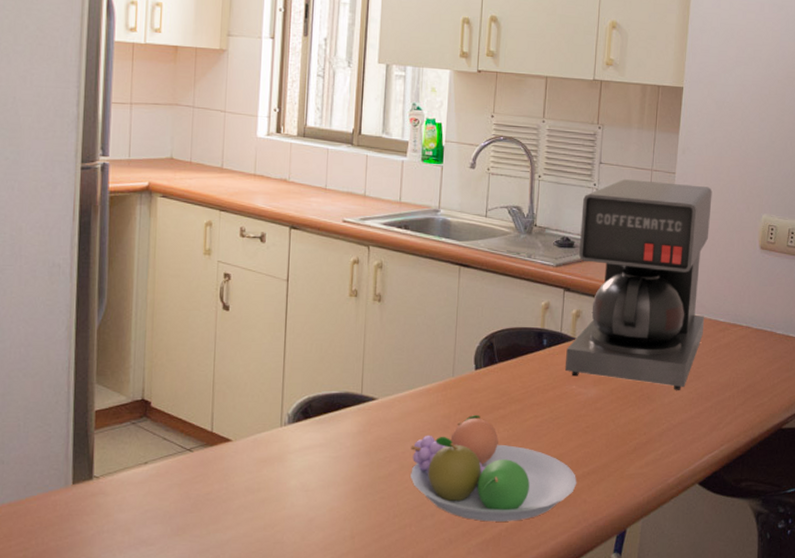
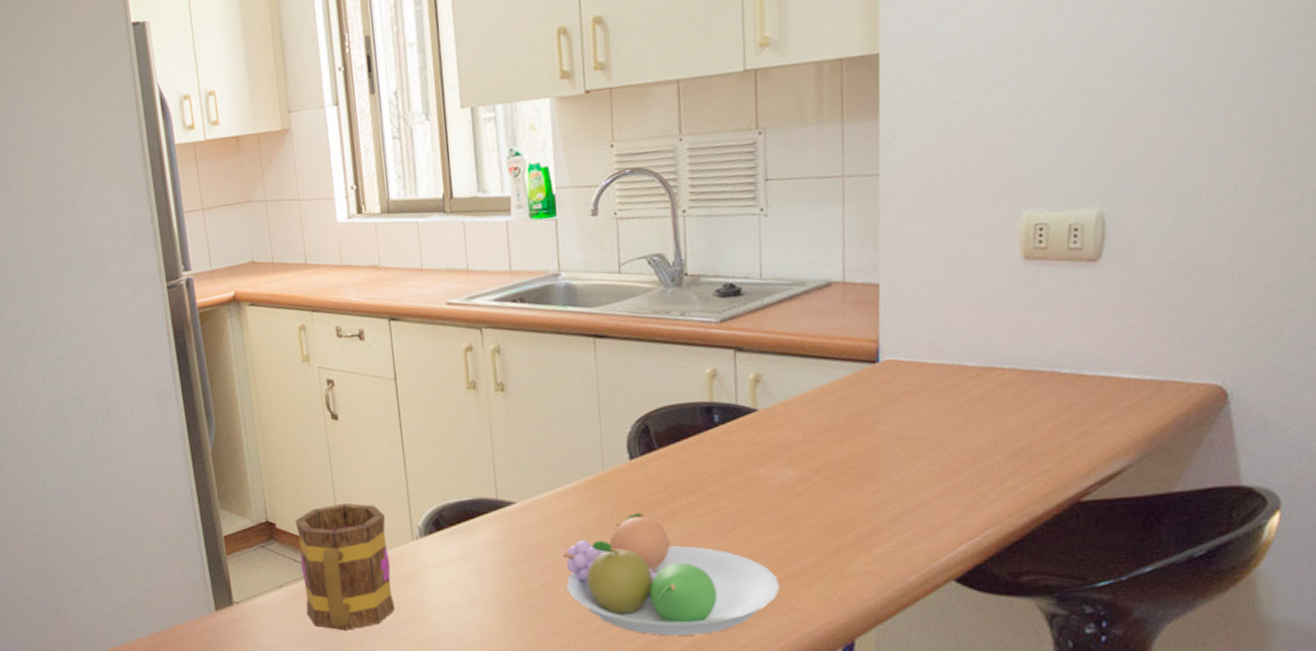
mug: none [167,387,259,508] -> present [295,502,396,631]
coffee maker: present [565,179,713,390] -> none [746,185,944,463]

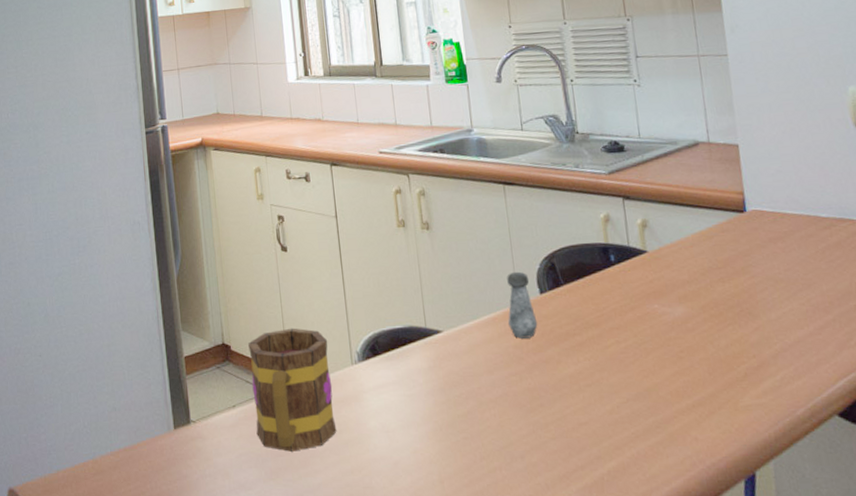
fruit bowl: present [563,513,780,636] -> none [486,344,682,464]
salt shaker: none [591,435,625,509] -> present [507,271,538,339]

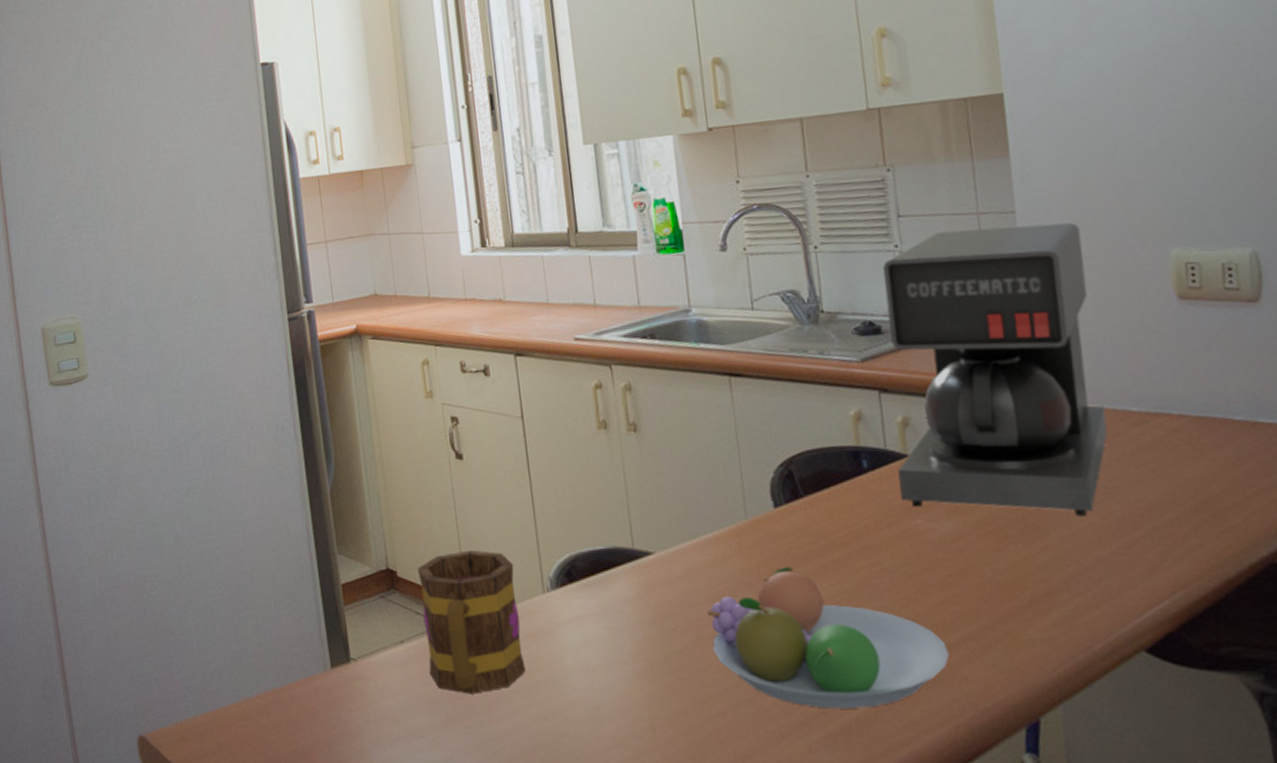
fruit bowl: none [486,344,682,464] -> present [707,567,950,709]
salt shaker: present [507,271,538,339] -> none [733,481,772,561]
coffee maker: none [625,64,804,303] -> present [883,223,1108,516]

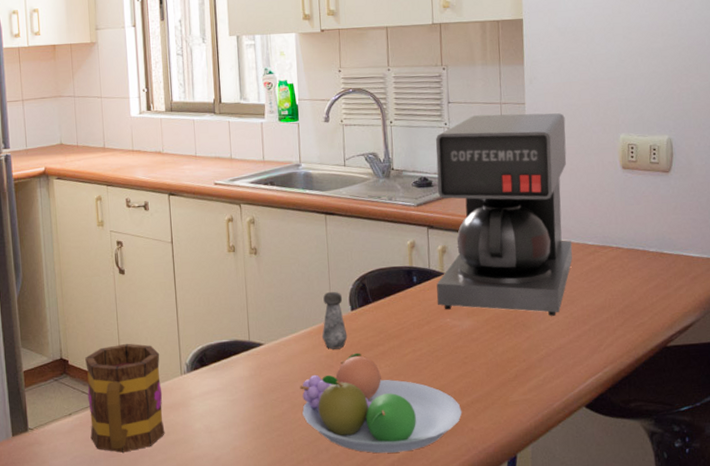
salt shaker: none [733,481,772,561] -> present [322,291,348,349]

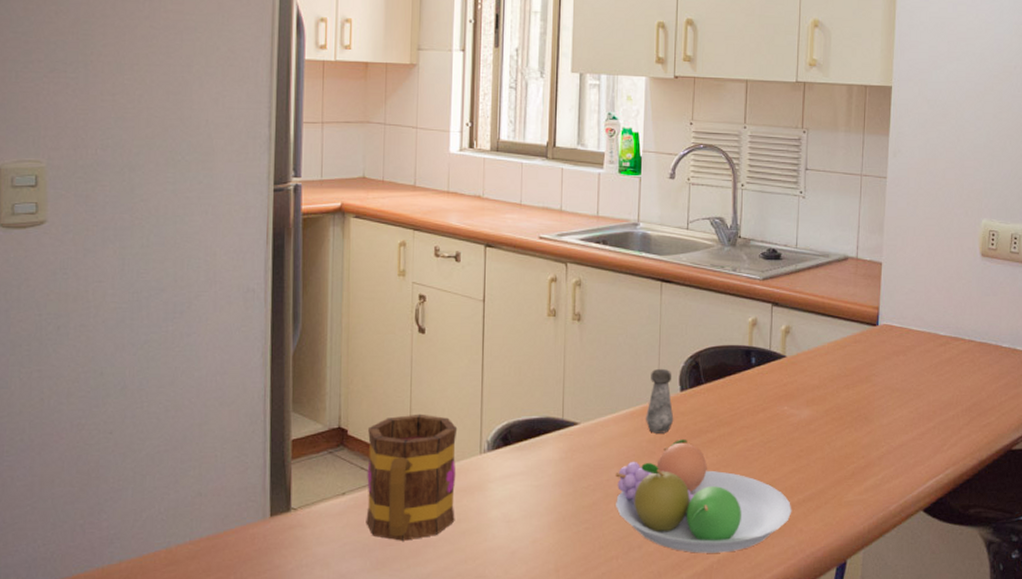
coffee maker: present [435,113,573,316] -> none [776,186,927,410]

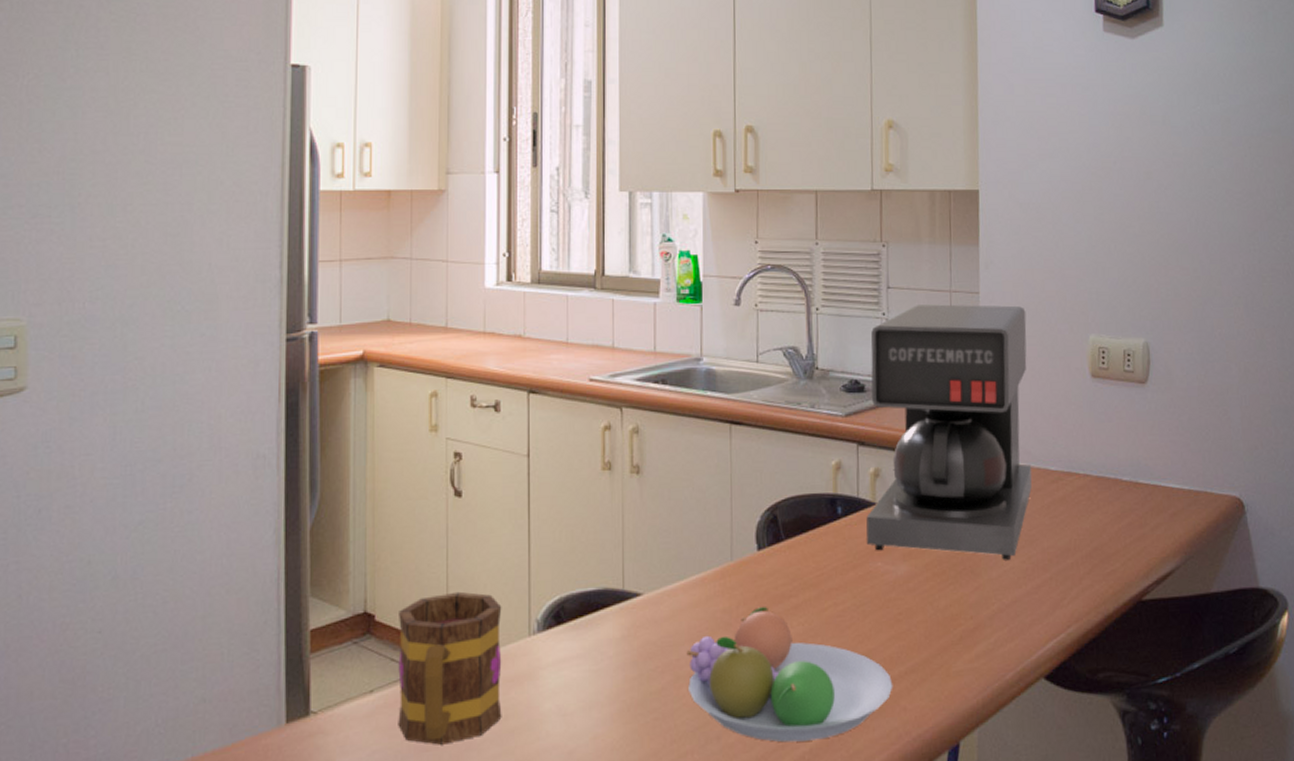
salt shaker: present [646,368,674,434] -> none [719,524,752,602]
coffee maker: none [776,186,927,410] -> present [866,304,1032,560]

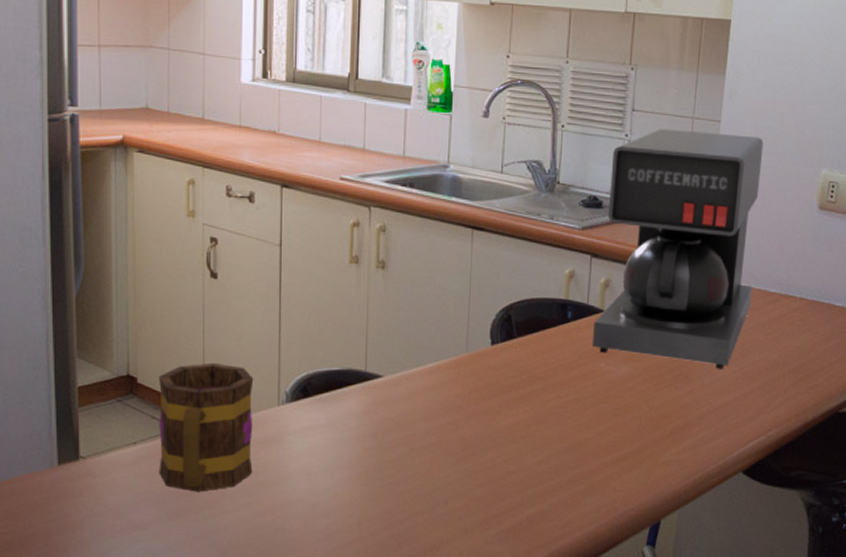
fruit bowl: present [686,607,893,743] -> none [421,395,606,510]

